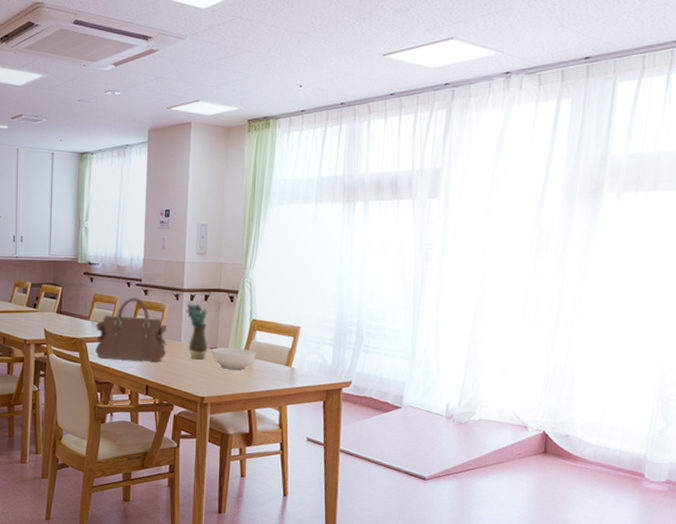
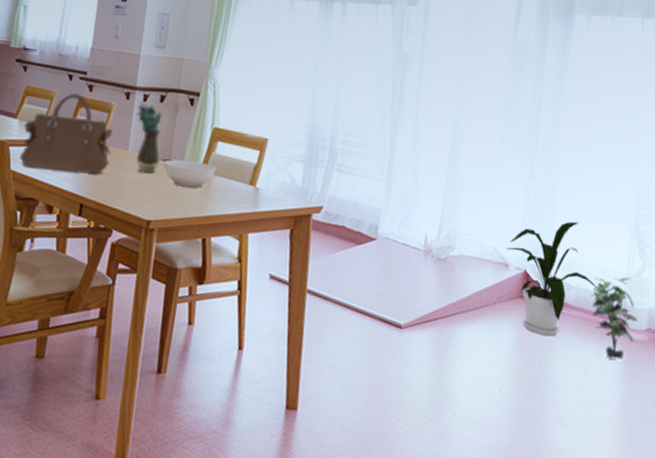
house plant: none [526,388,617,487] -> present [507,221,597,337]
potted plant: none [609,436,658,507] -> present [591,277,638,360]

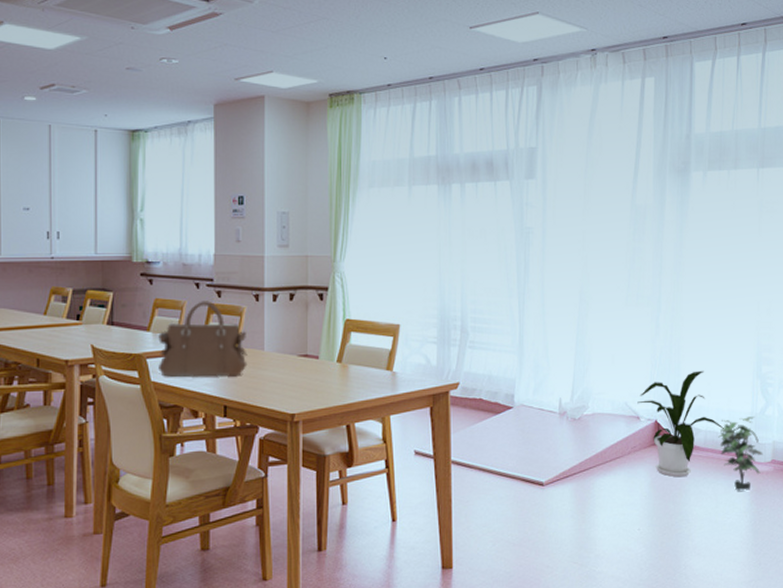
vase: present [136,102,162,174] -> none [268,303,297,370]
bowl: present [164,159,217,188] -> none [301,353,353,379]

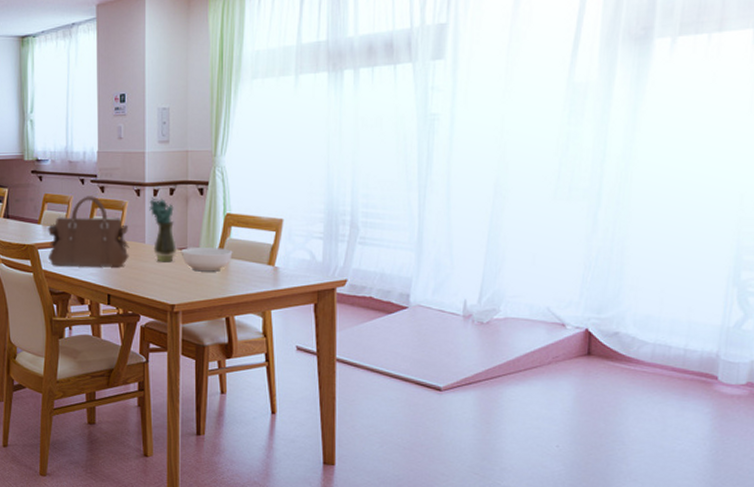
vase: none [268,303,297,370] -> present [149,197,176,262]
bowl: none [301,353,353,379] -> present [181,246,233,272]
house plant: present [637,370,724,478] -> none [563,274,680,394]
potted plant: present [718,417,763,491] -> none [671,330,735,415]

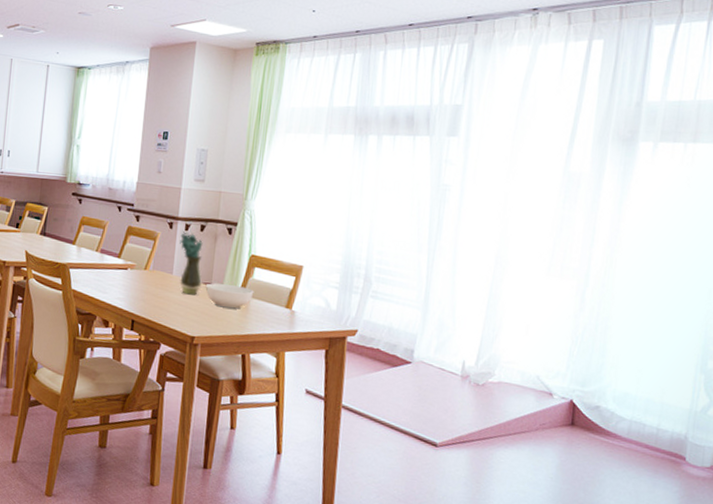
shoulder bag: present [47,196,129,267] -> none [79,223,158,294]

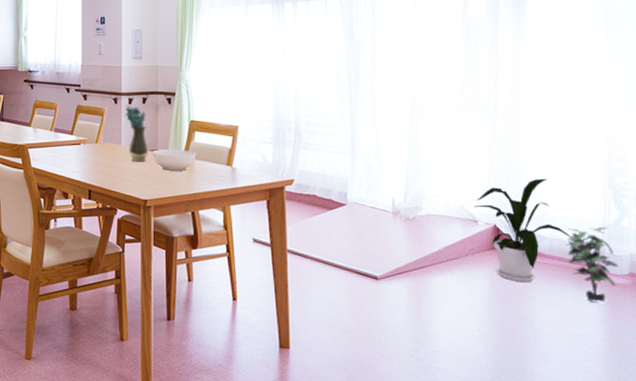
house plant: none [551,354,654,466] -> present [474,178,572,283]
potted plant: none [645,411,701,494] -> present [565,227,619,302]

